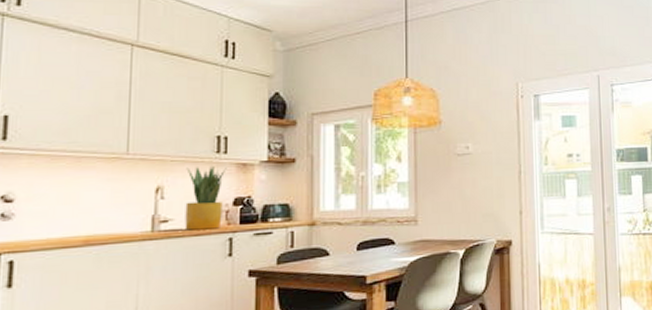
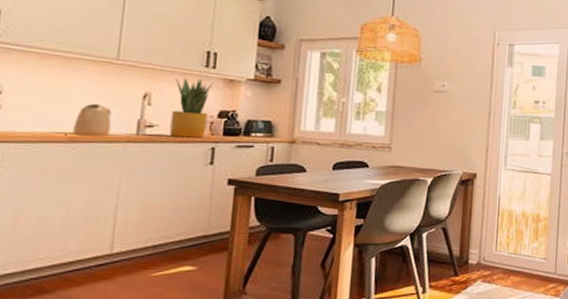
kettle: none [87,203,126,239] -> present [73,104,112,137]

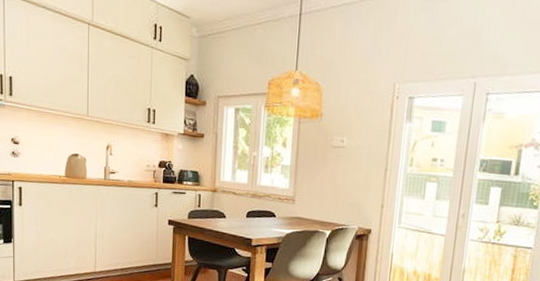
planter: present [169,78,214,138] -> none [126,132,155,184]

